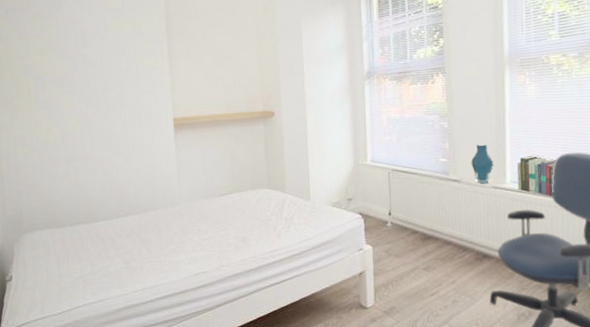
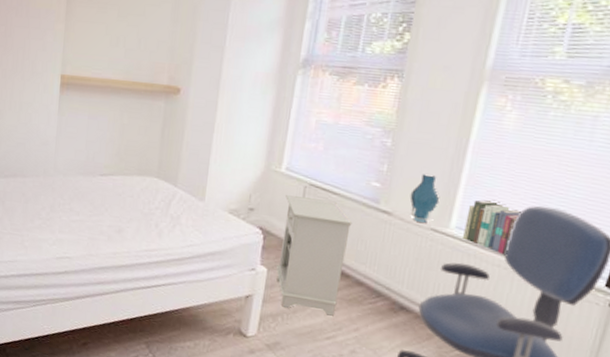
nightstand: none [375,180,434,276] -> present [275,195,353,316]

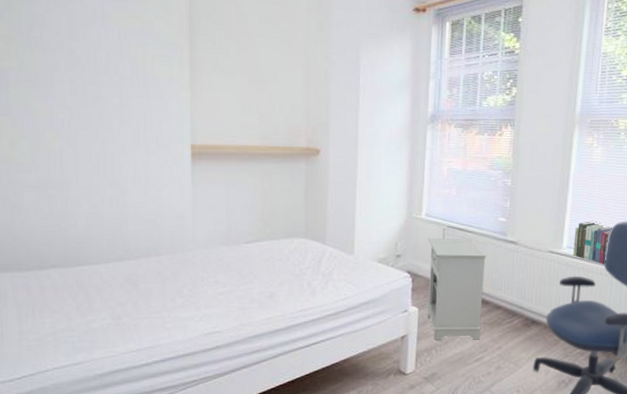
vase: present [409,174,440,224] -> none [530,206,553,248]

